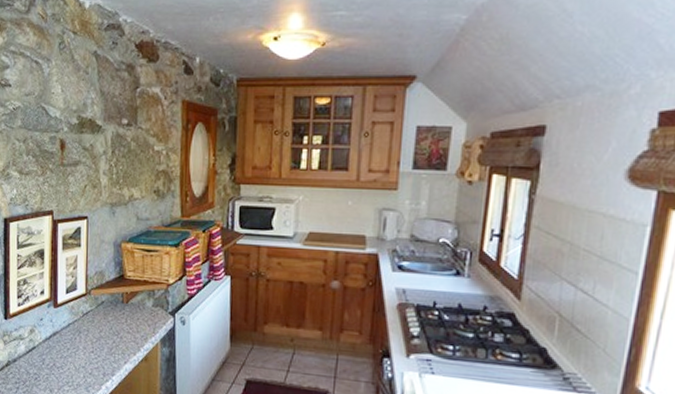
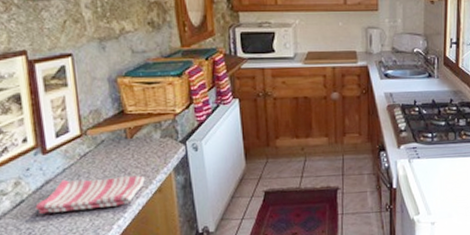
dish towel: none [43,333,134,368] -> present [35,175,145,214]

